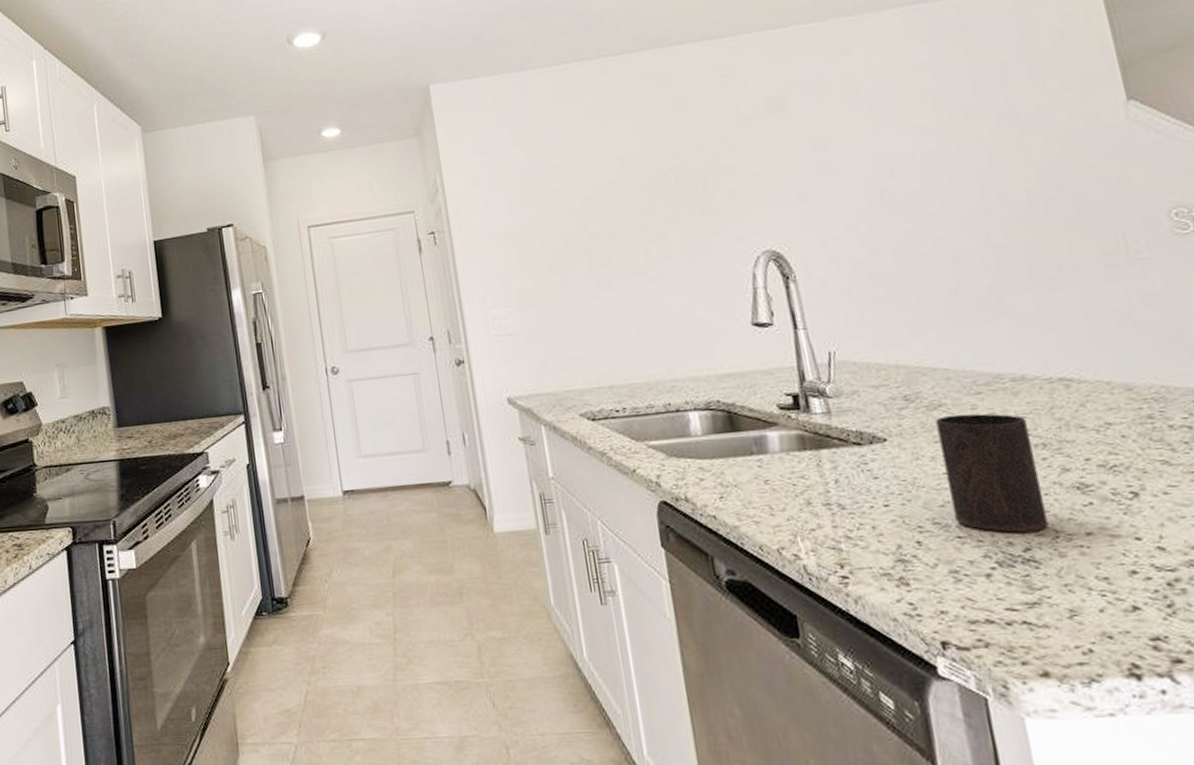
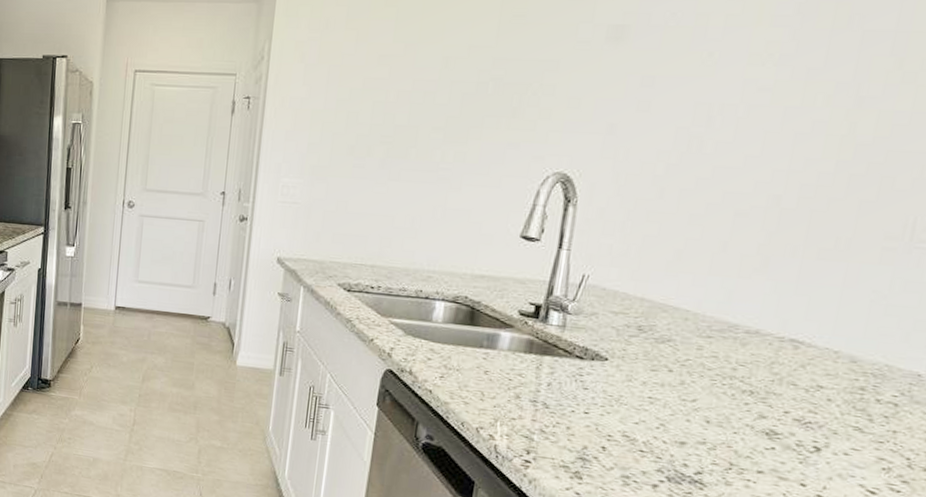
cup: present [935,413,1048,533] -> none [644,350,744,461]

